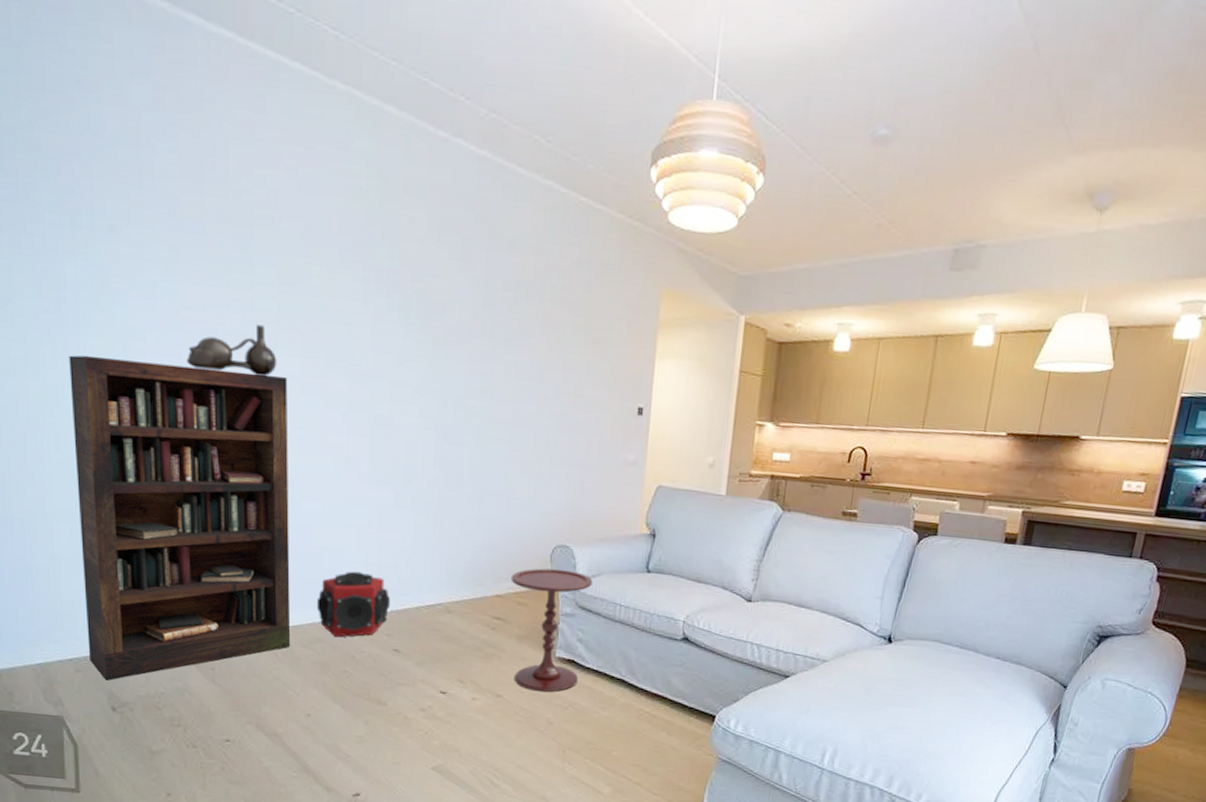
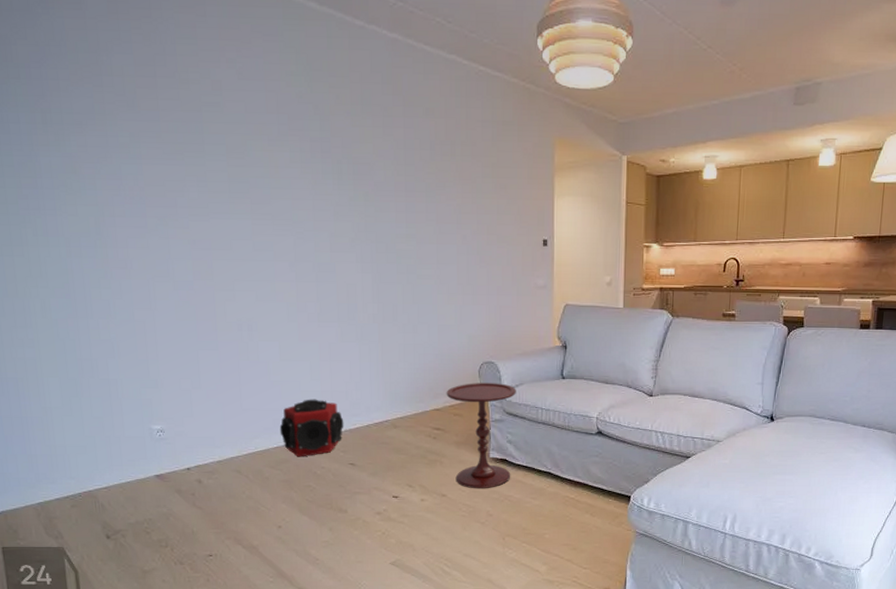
bookcase: present [69,355,291,681] -> none [48,232,260,512]
decorative vase: present [187,324,277,376] -> none [151,194,231,238]

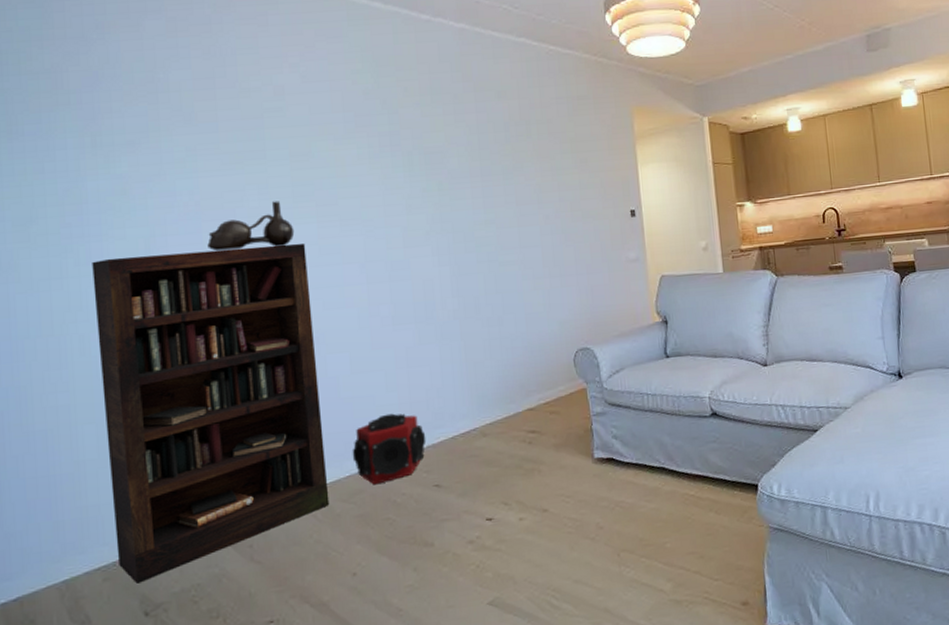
bookcase: none [48,232,260,512] -> present [92,243,330,584]
decorative vase: none [151,194,231,238] -> present [207,201,295,252]
side table: present [446,383,516,489] -> none [539,370,620,499]

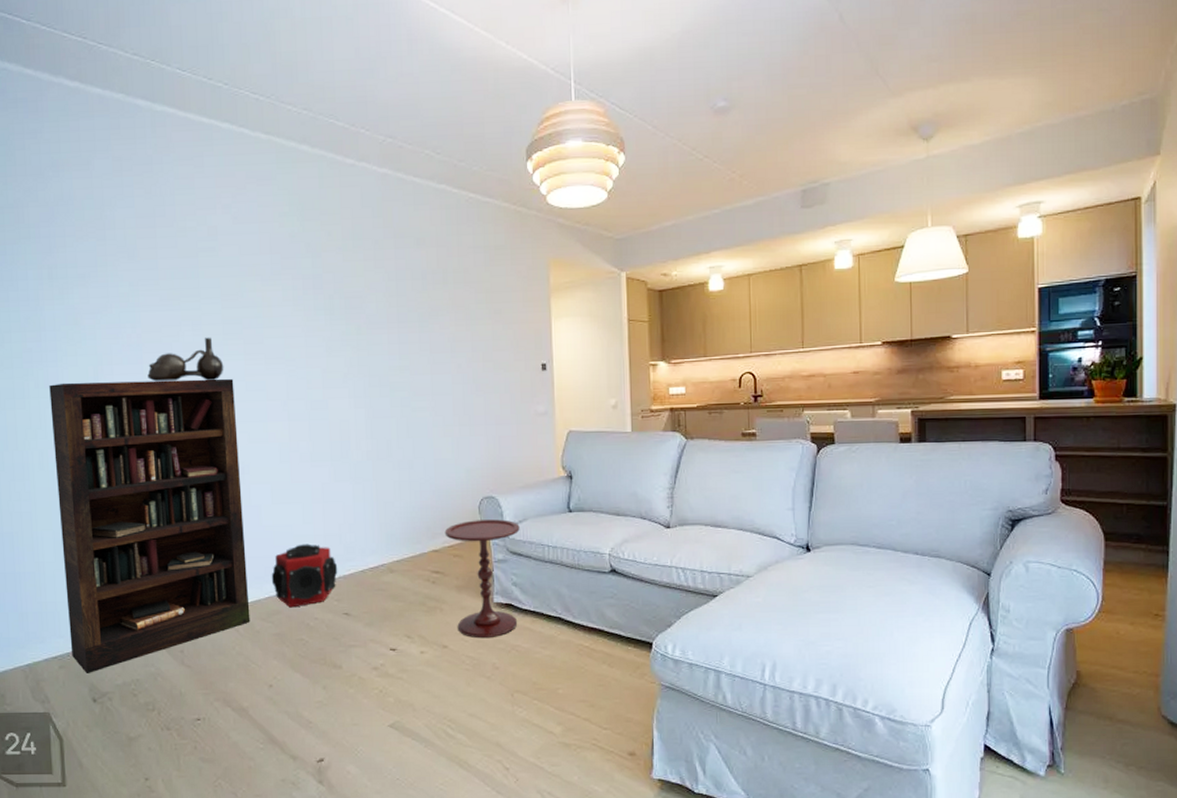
side table: none [539,370,620,499] -> present [444,519,520,639]

